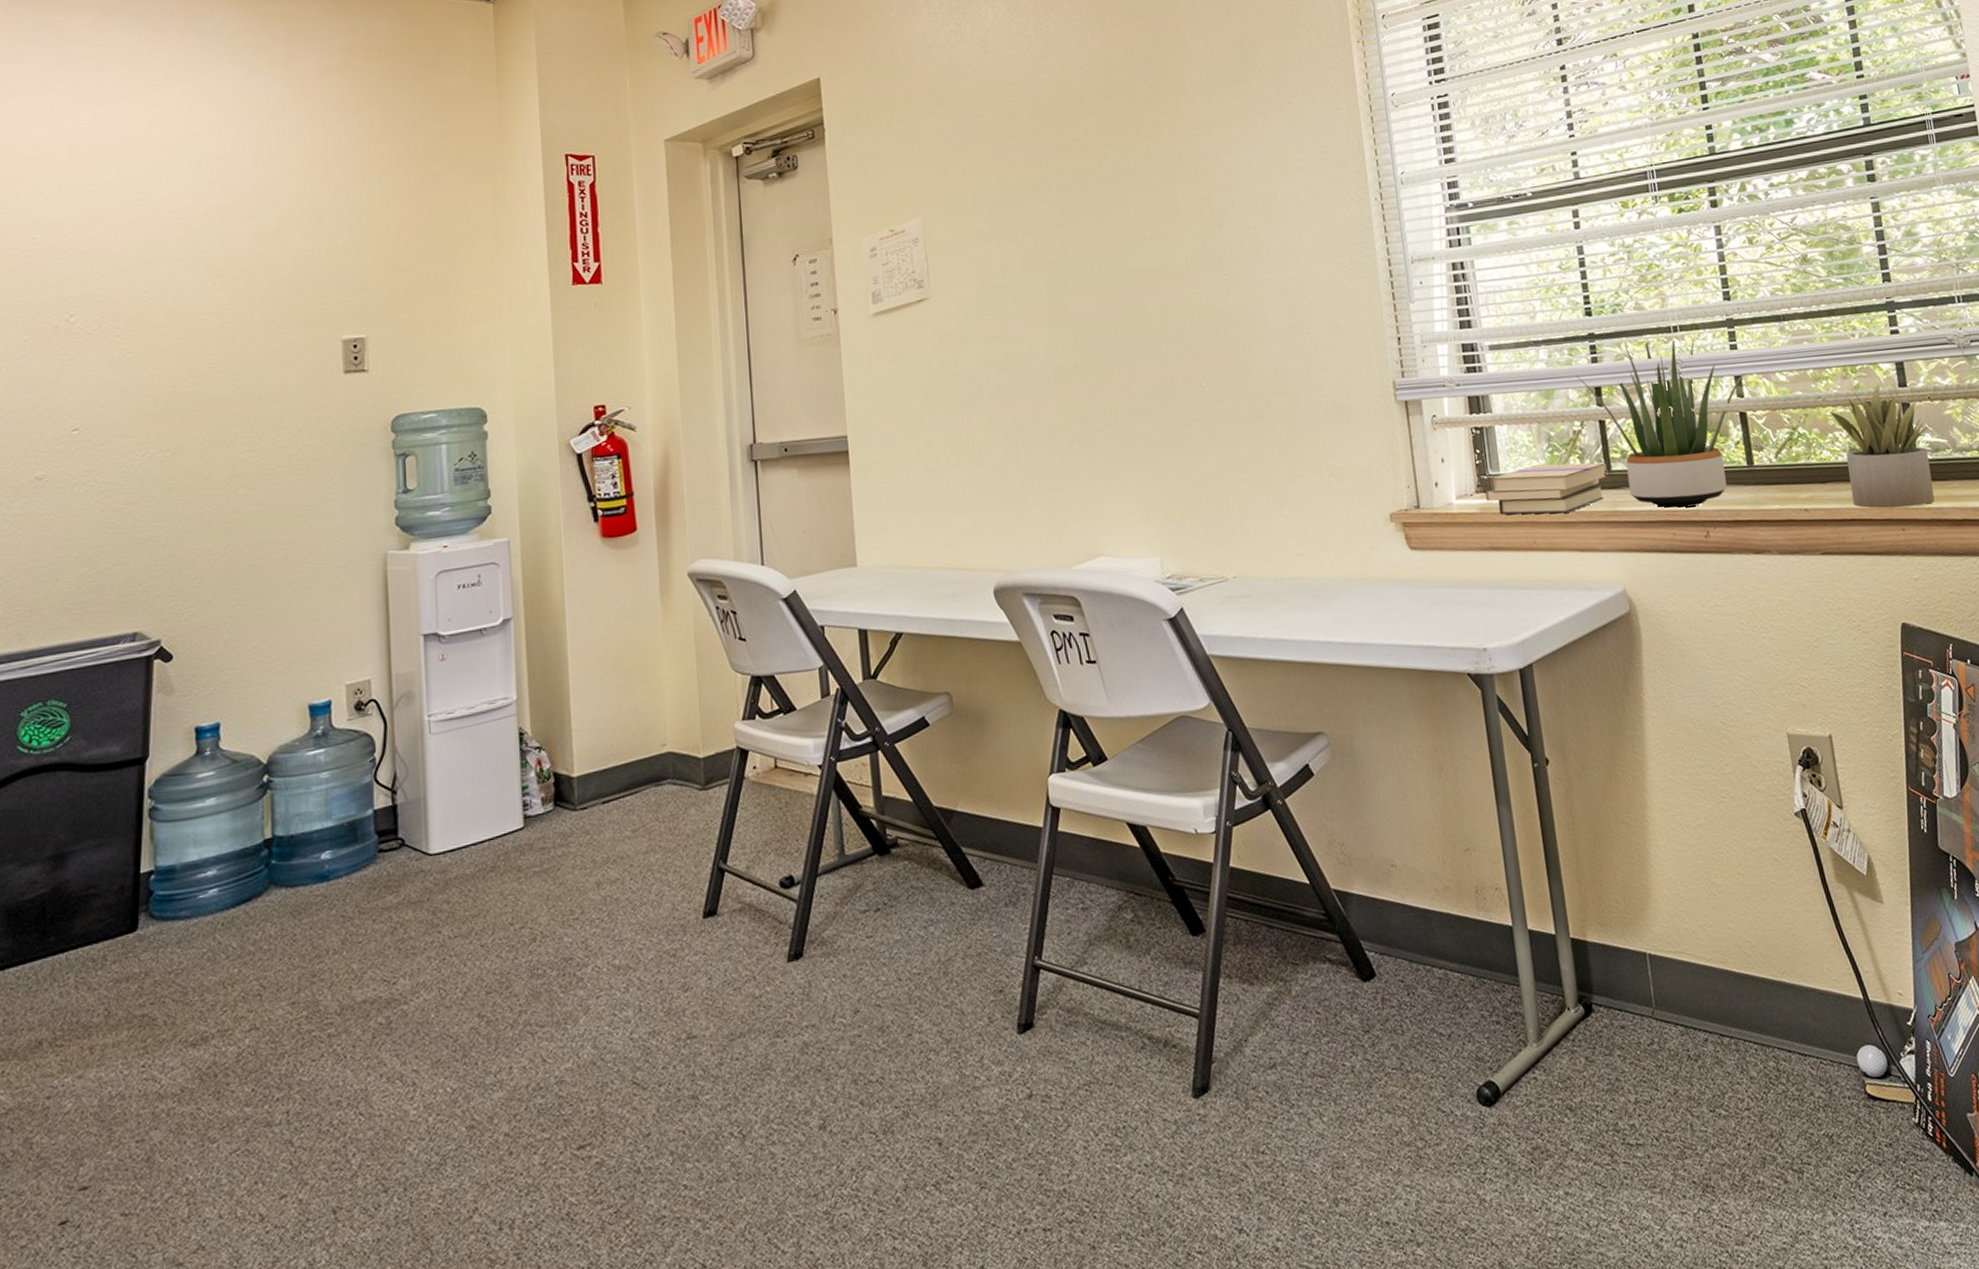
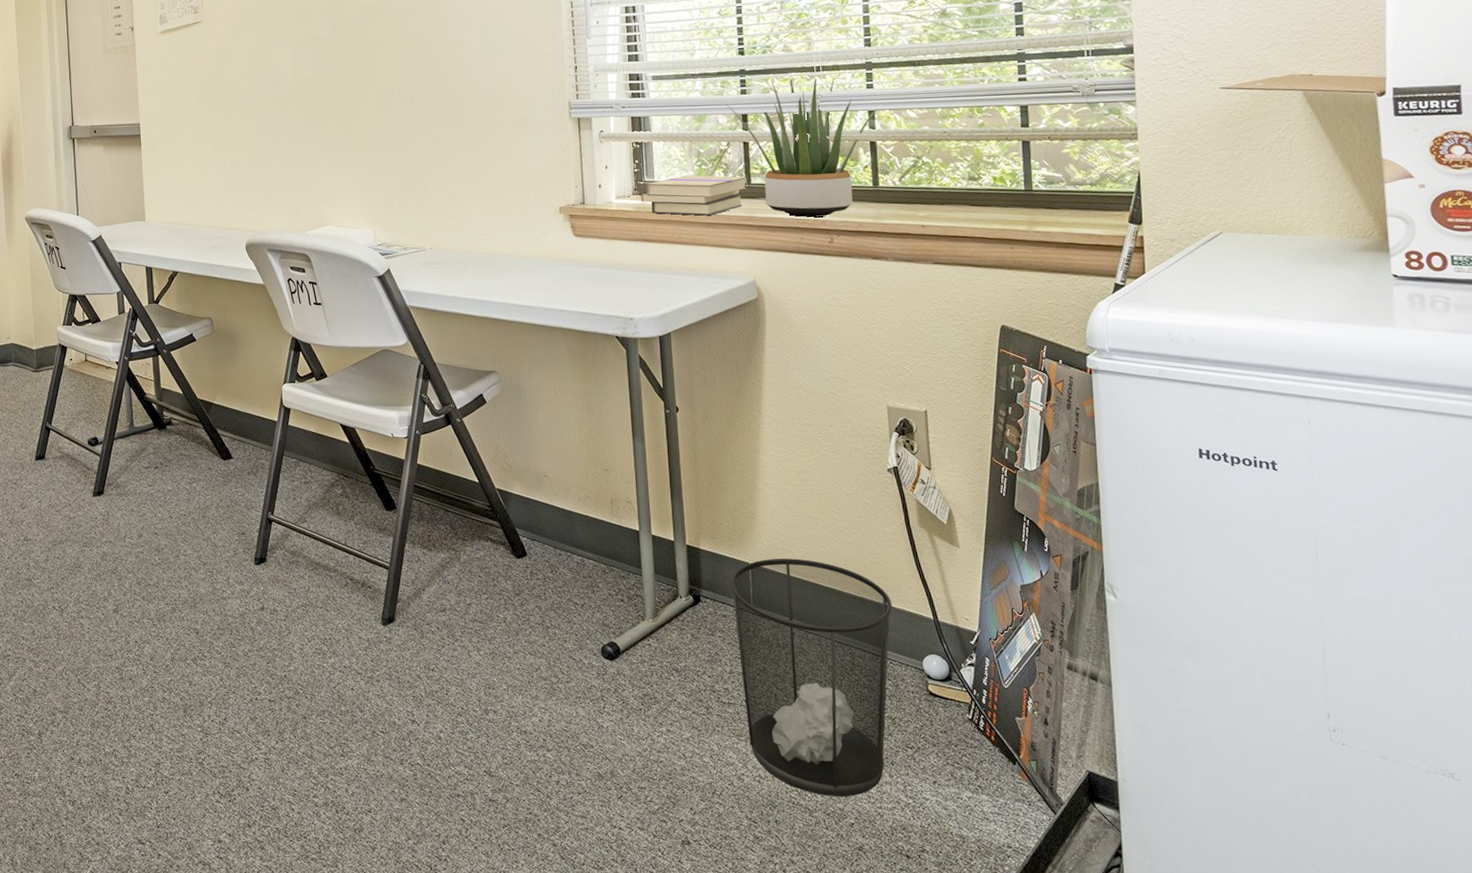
waste bin: none [1626,940,1826,1253] -> present [730,558,893,797]
succulent plant: present [1830,384,1935,509] -> none [954,124,1049,230]

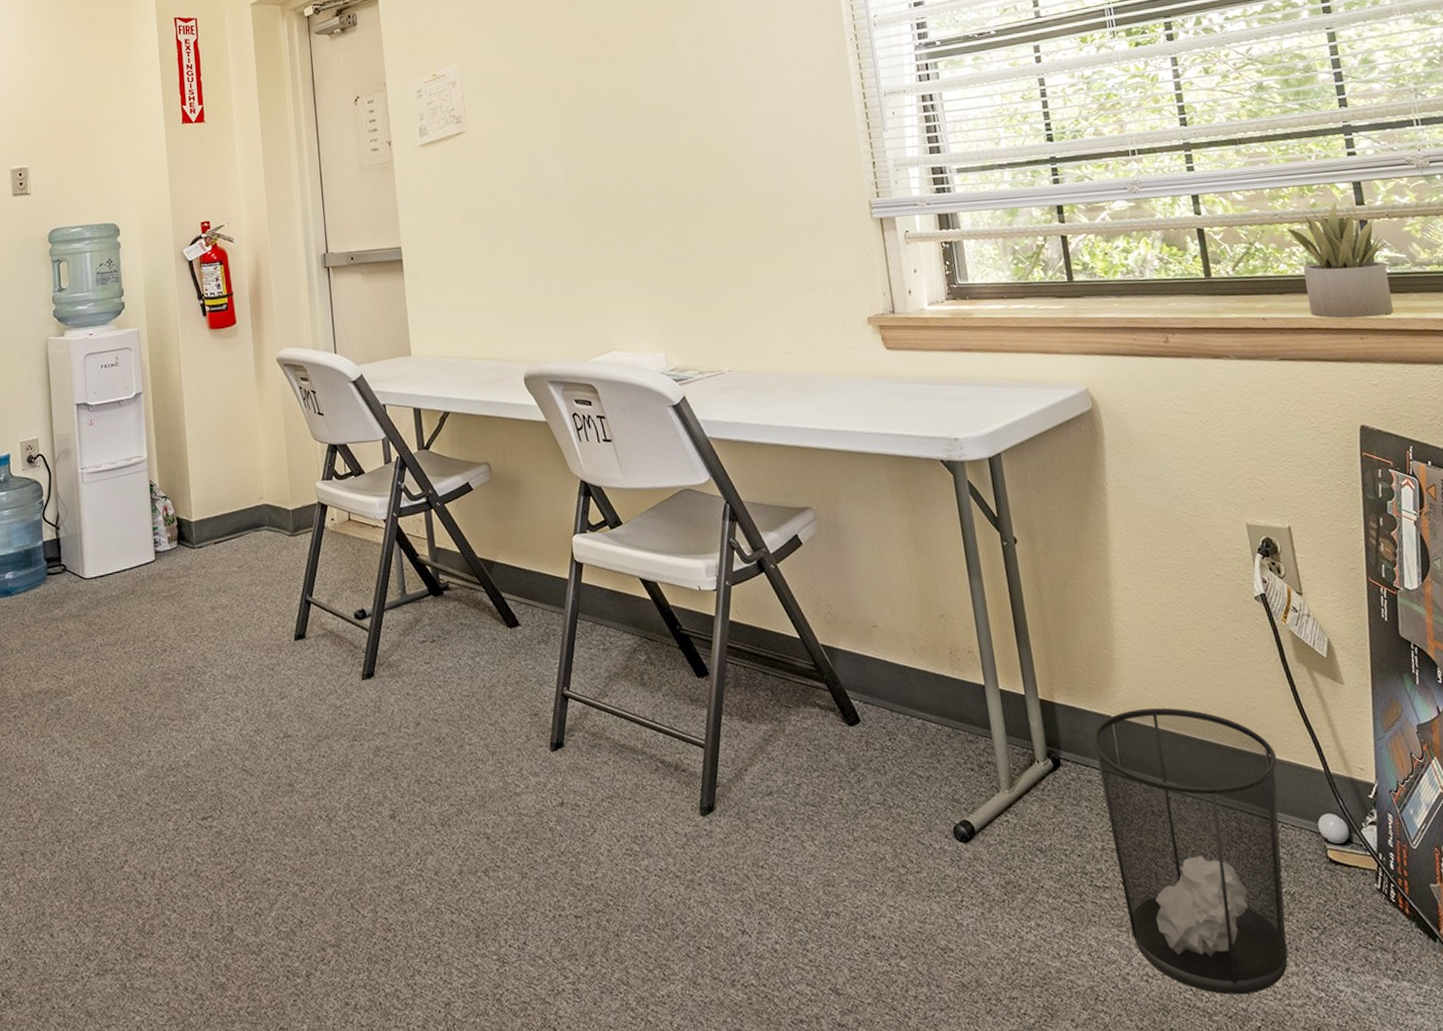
books: present [641,175,747,216] -> none [955,273,1070,320]
potted plant: present [725,77,878,218] -> none [1038,161,1202,316]
succulent plant: none [954,124,1049,230] -> present [1286,202,1394,319]

